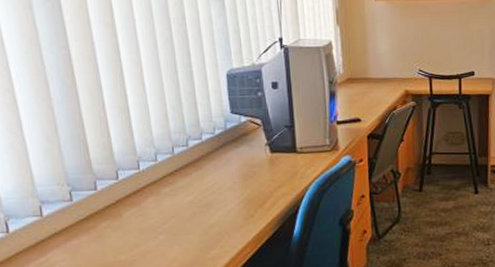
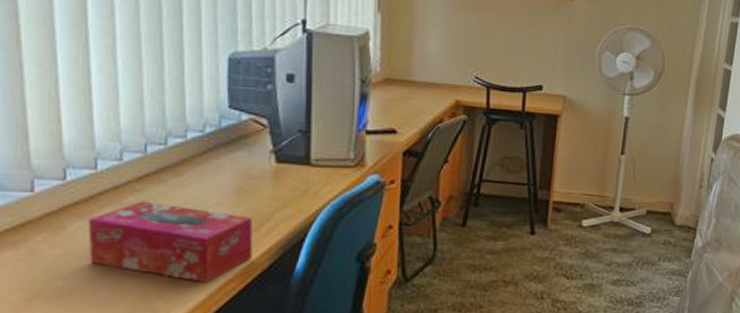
tissue box: none [137,190,261,250] -> present [87,201,253,284]

